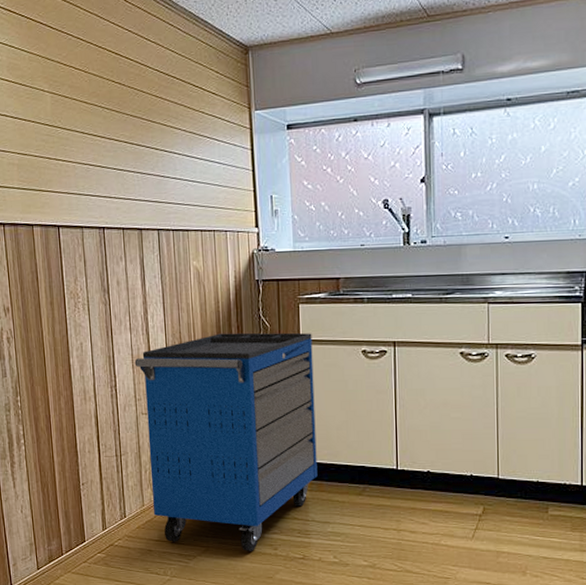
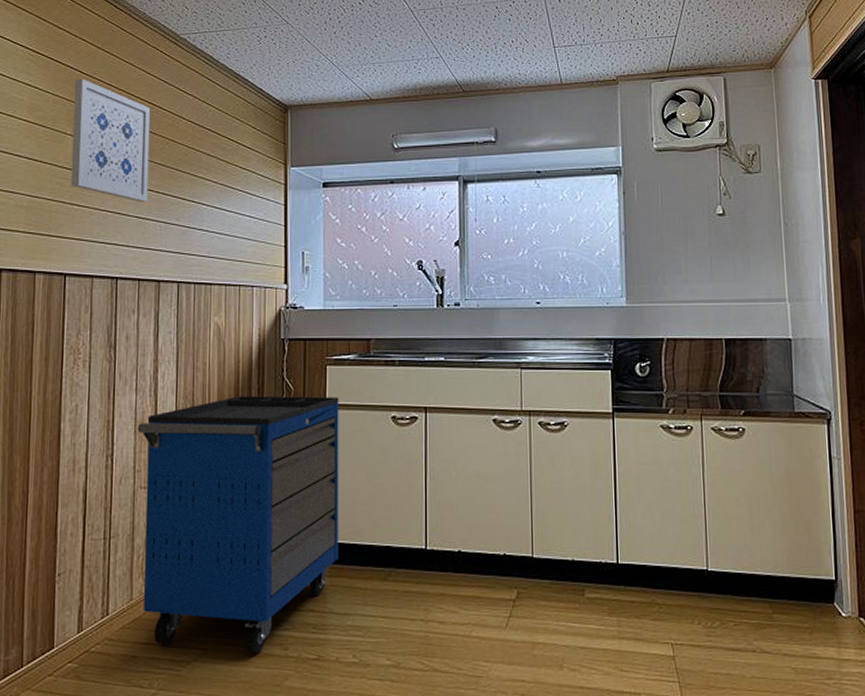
wall art: none [46,33,124,154] -> present [70,78,151,202]

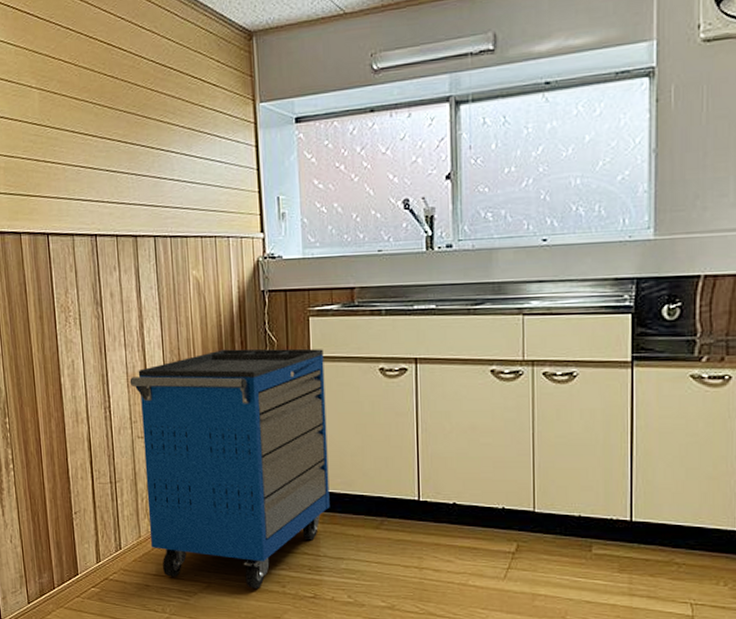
wall art: present [70,78,151,202] -> none [33,24,117,155]

